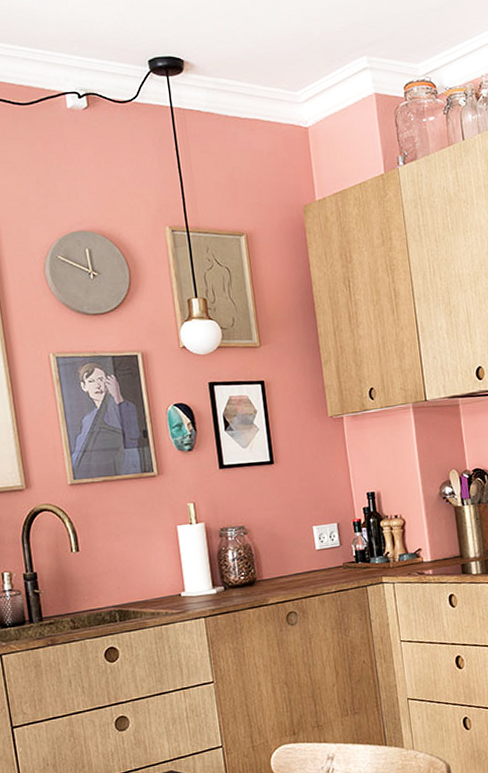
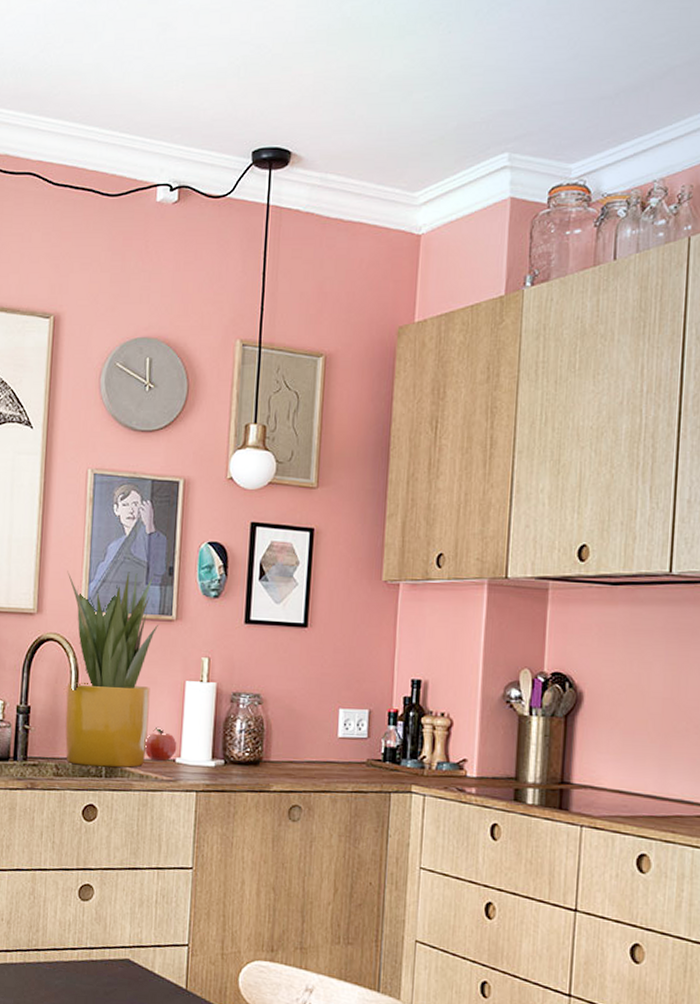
planter: none [48,440,153,616] -> present [65,571,160,768]
fruit: none [150,569,180,599] -> present [145,726,176,762]

